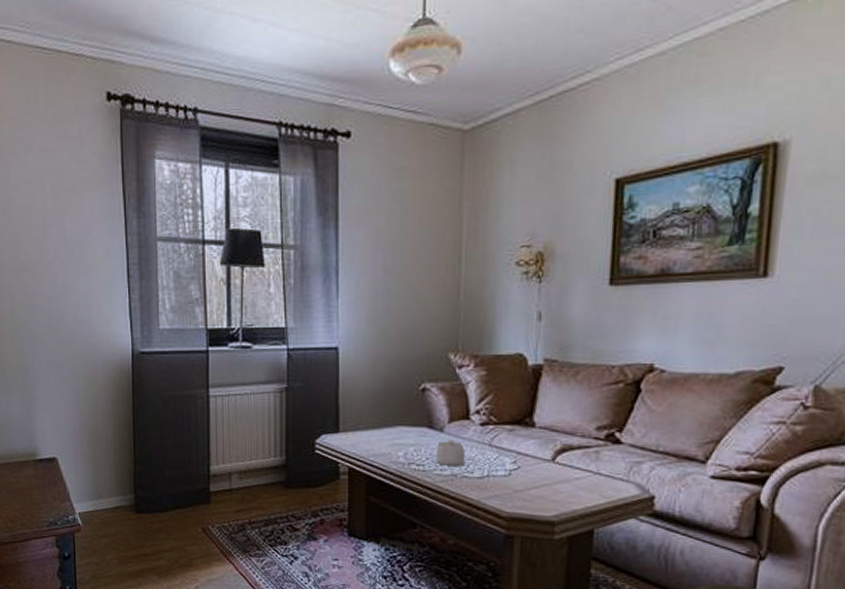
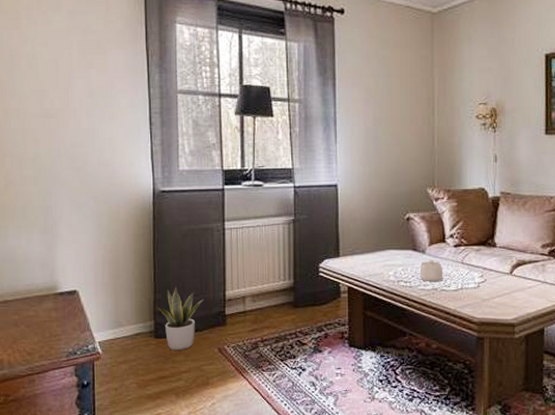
potted plant: none [137,458,187,528] -> present [156,286,204,350]

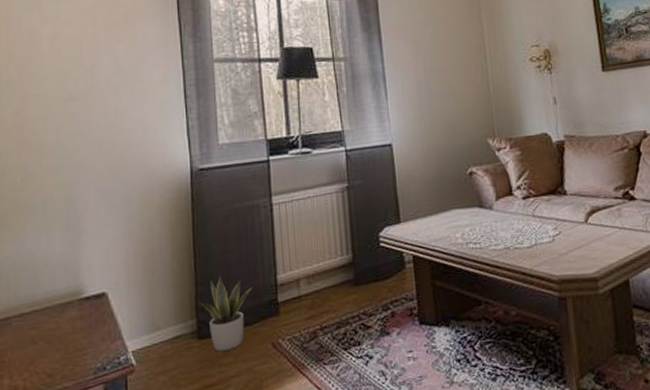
sugar bowl: present [419,260,443,281] -> none [489,216,515,241]

